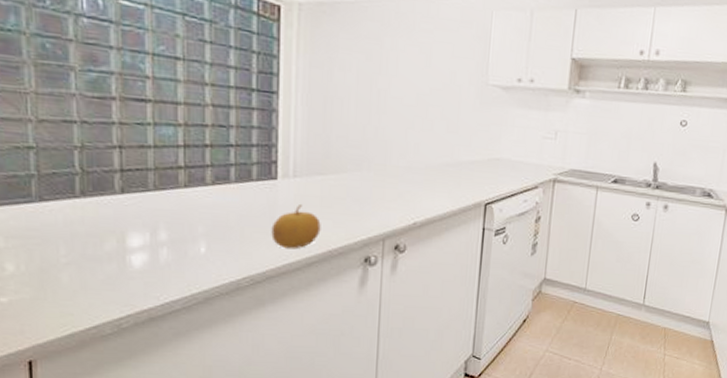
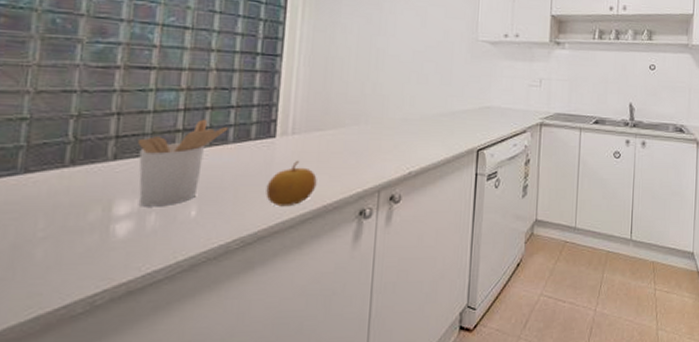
utensil holder: none [143,156,230,242] -> present [138,119,229,207]

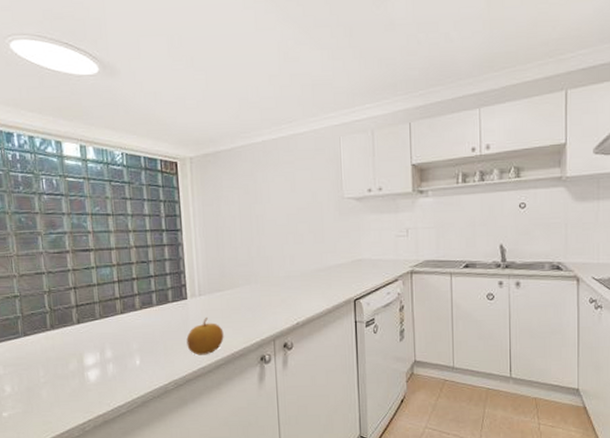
utensil holder: present [138,119,229,207] -> none [91,288,152,359]

